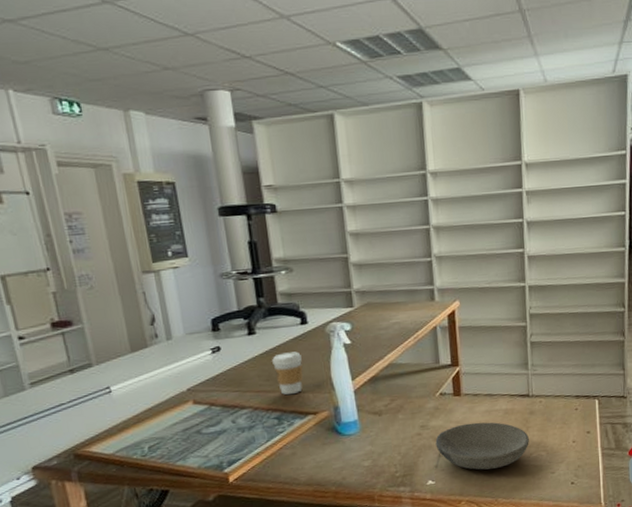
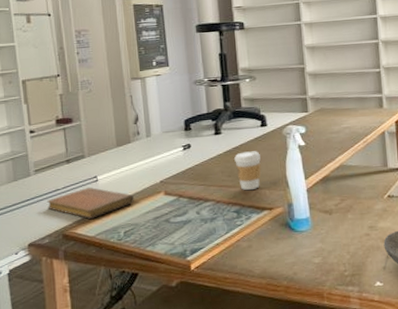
notebook: none [50,400,158,435] -> present [47,187,134,219]

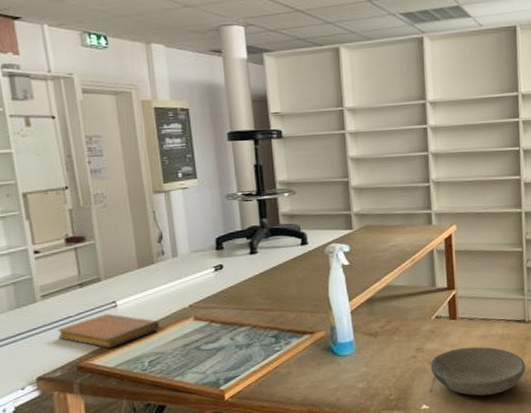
coffee cup: present [234,151,261,190] -> none [272,271,302,313]

